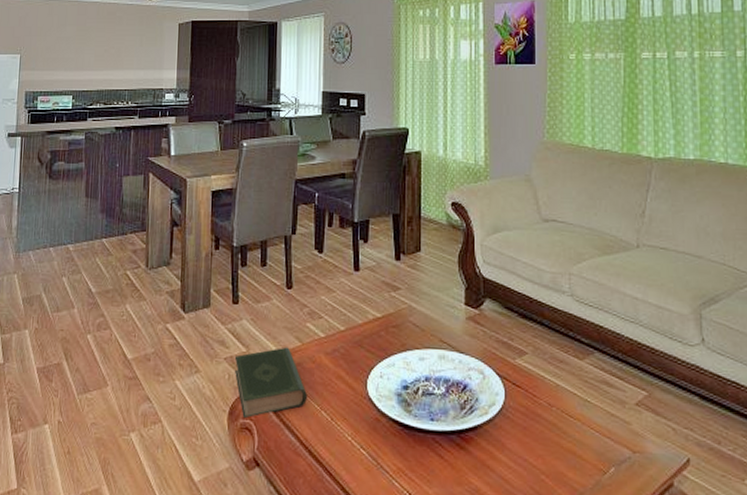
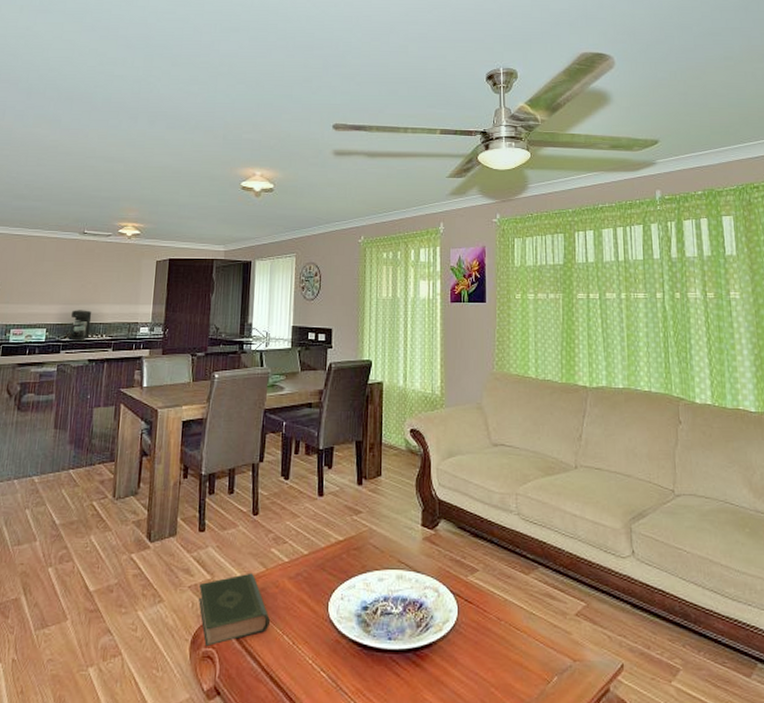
coffee maker: none [93,76,117,108] -> present [67,310,92,341]

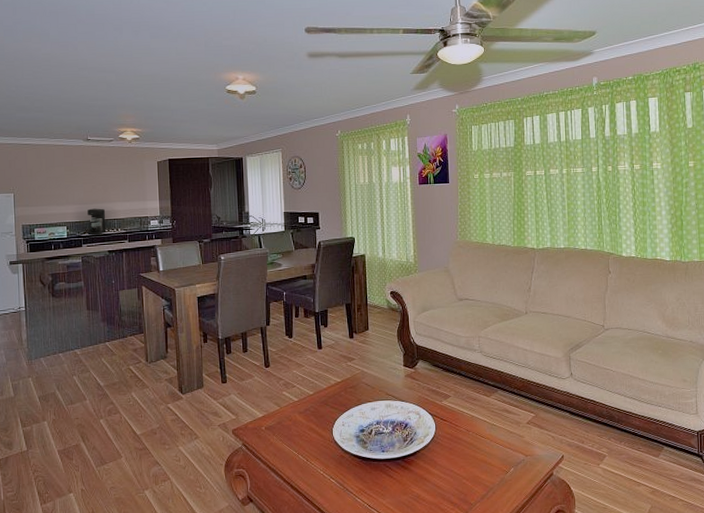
book: present [199,572,270,647] -> none [226,411,287,468]

